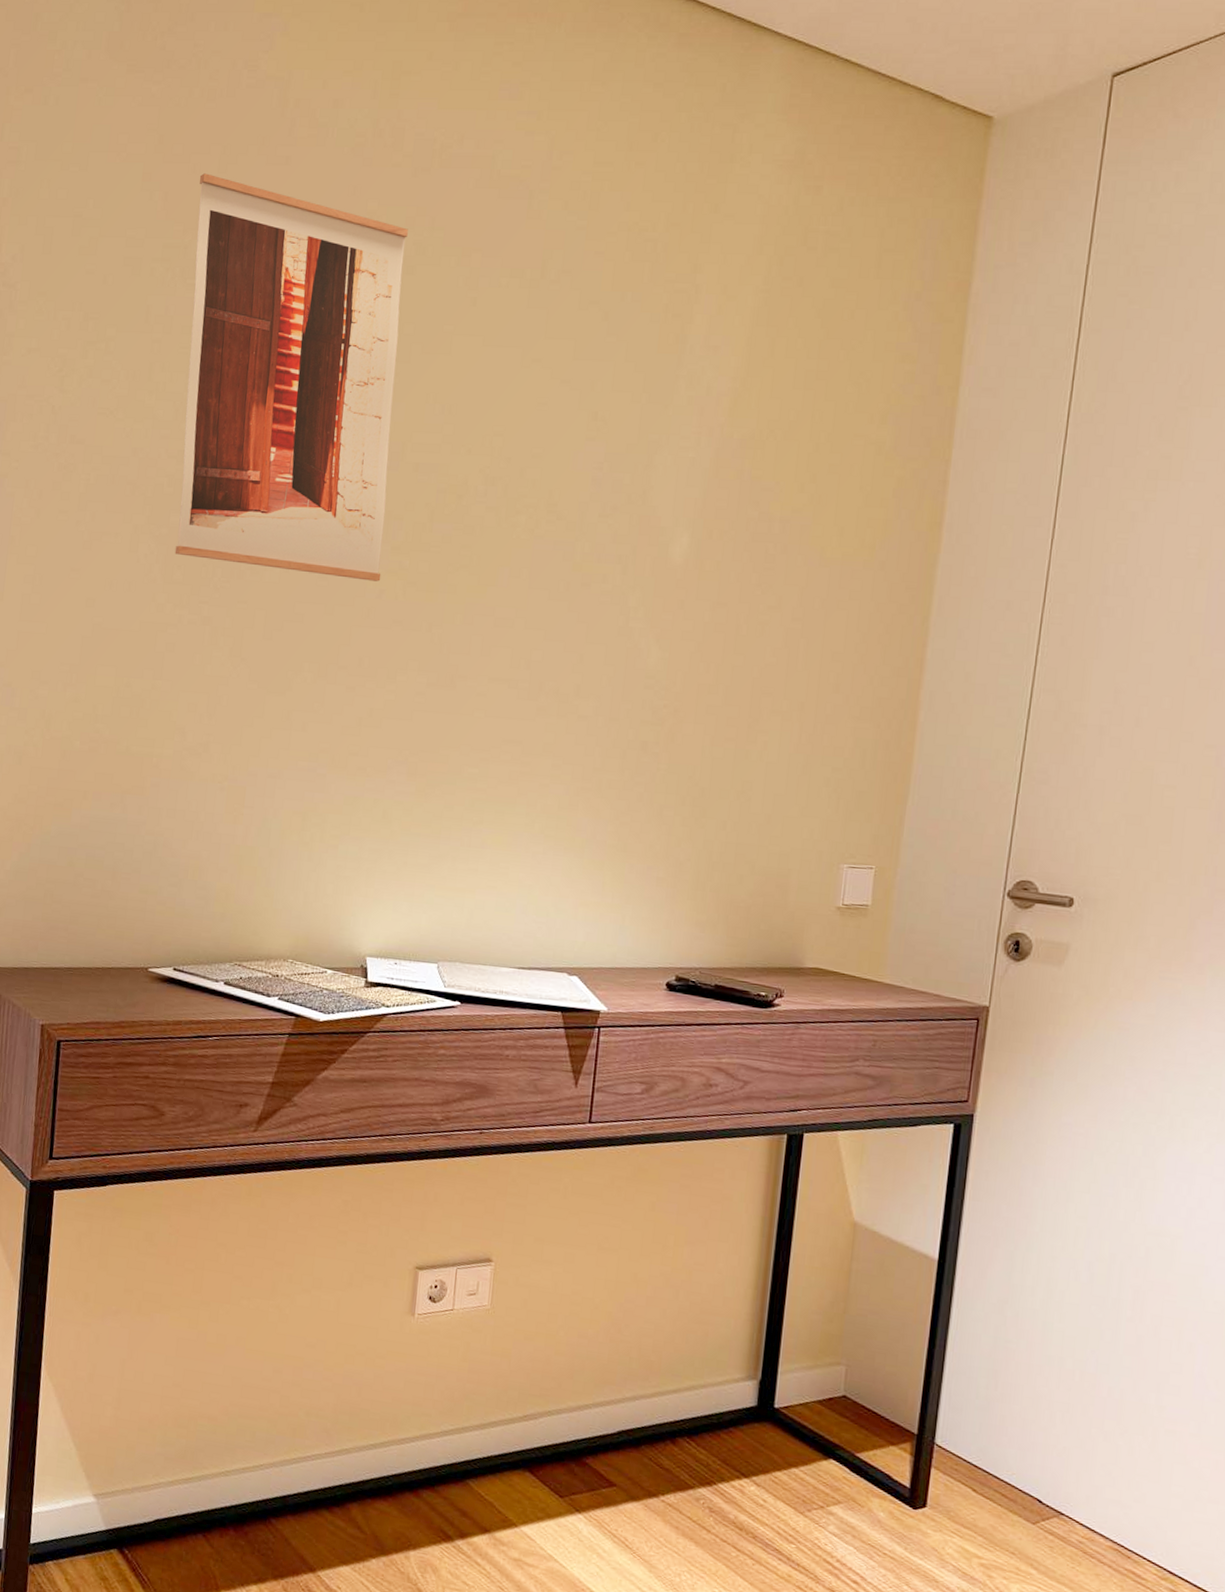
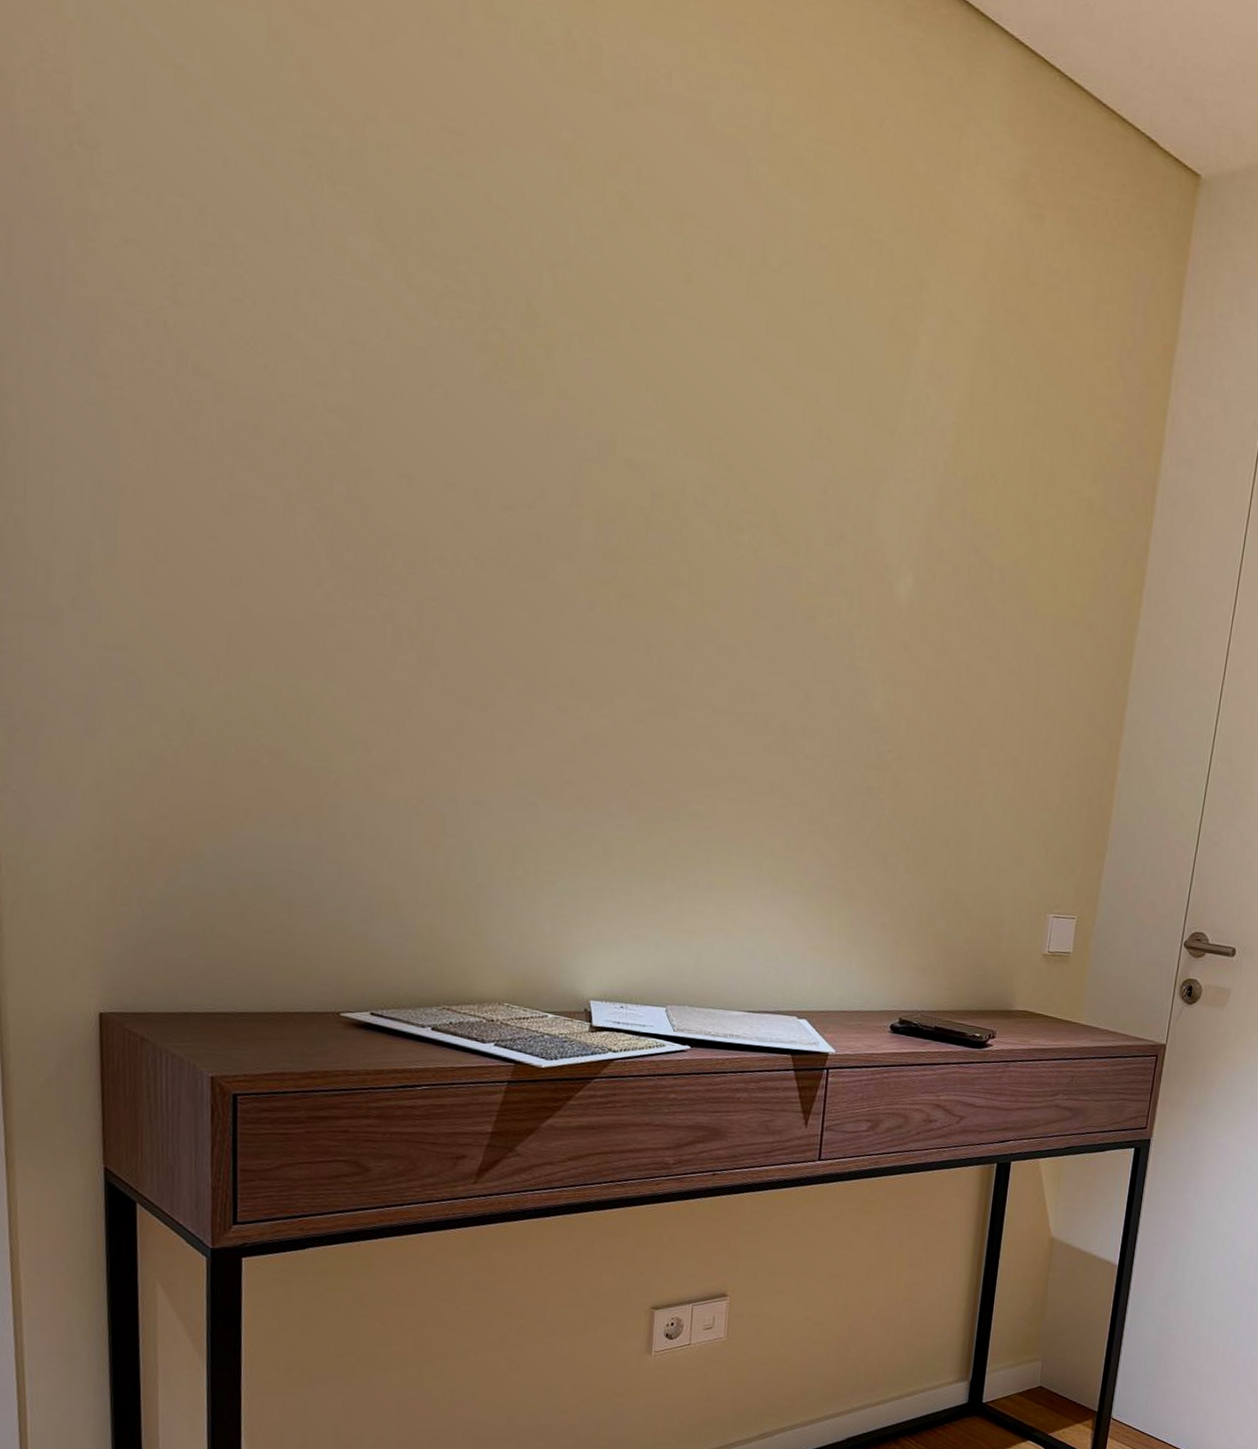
wall art: present [174,173,408,582] -> none [342,47,611,591]

